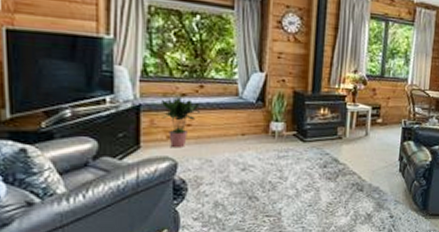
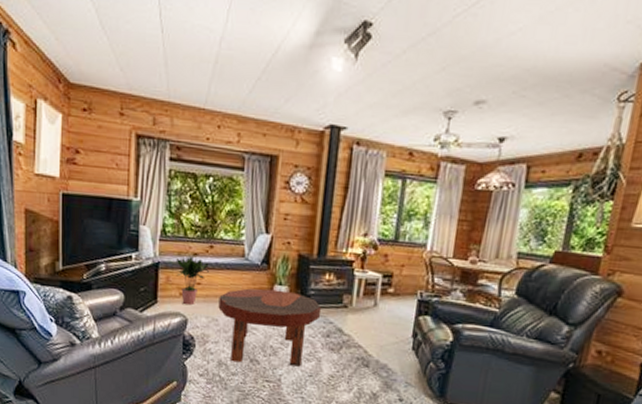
coffee table: none [212,126,318,201] -> present [218,288,322,367]

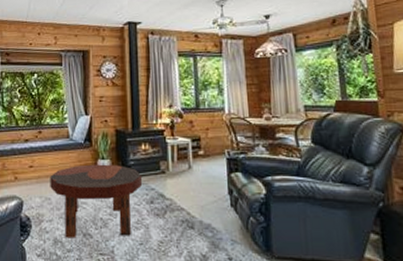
potted plant: present [176,255,209,306] -> none [10,142,39,188]

